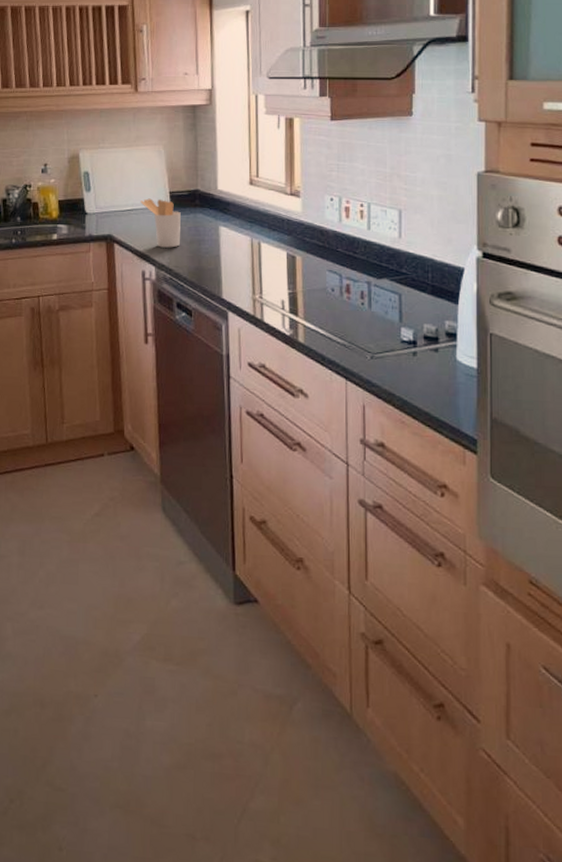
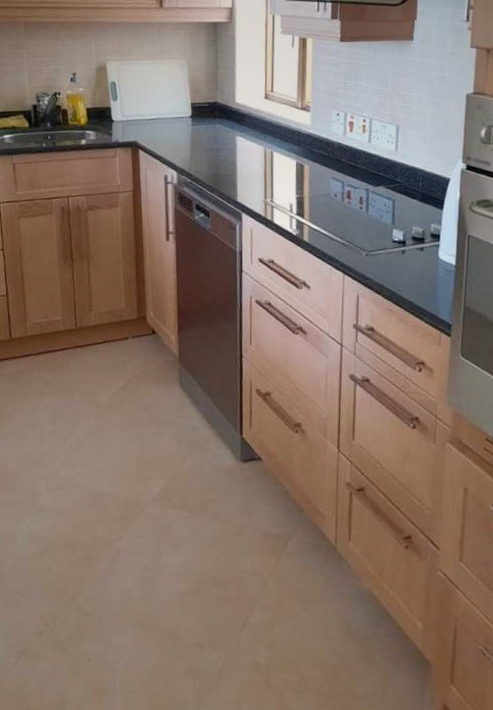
utensil holder: present [141,198,181,248] -> none [164,109,201,155]

